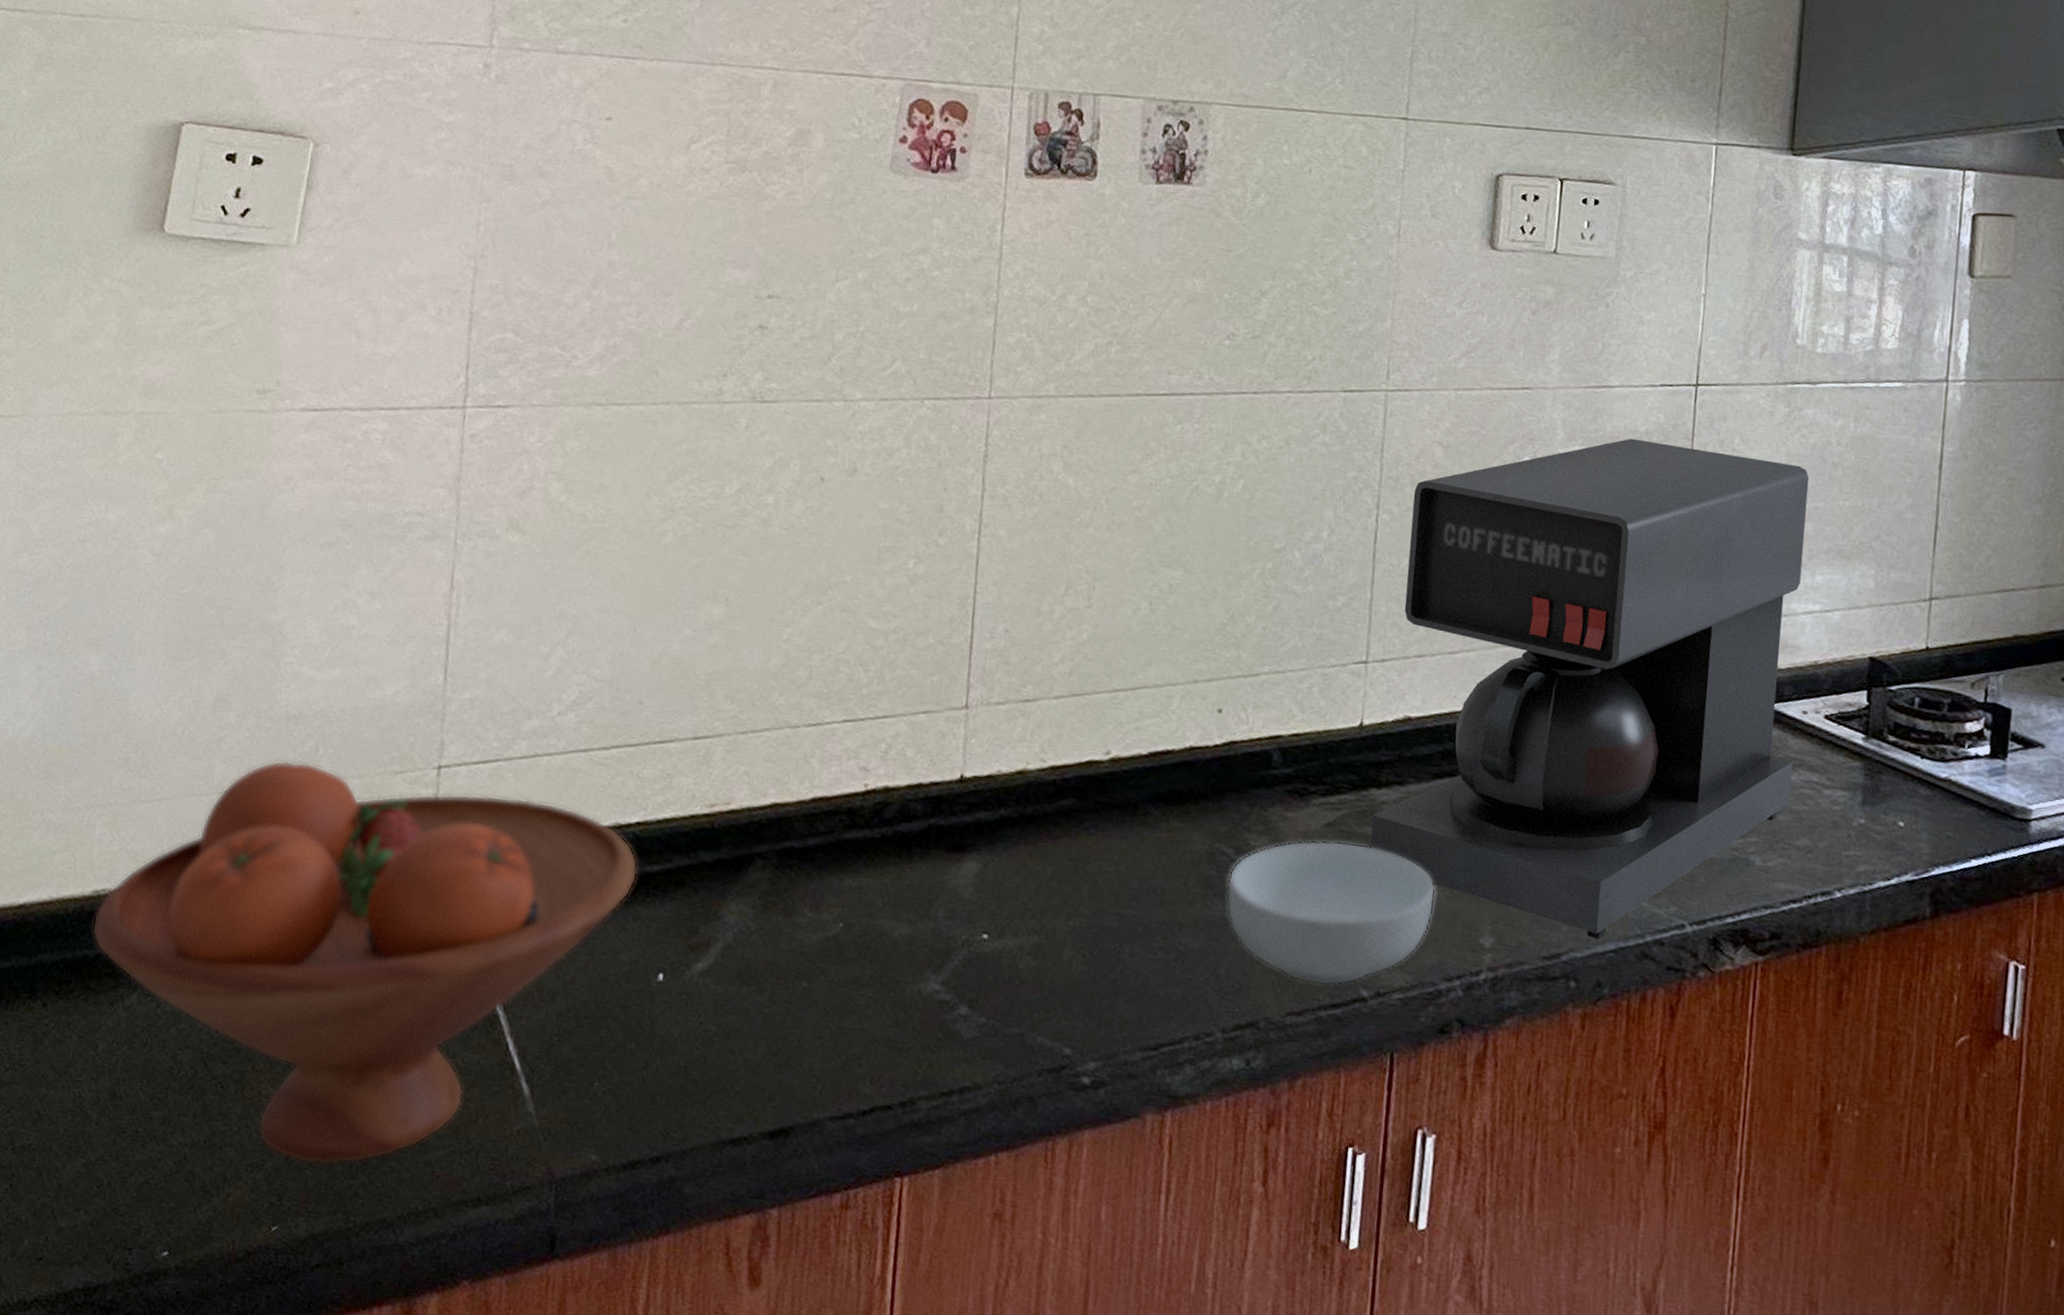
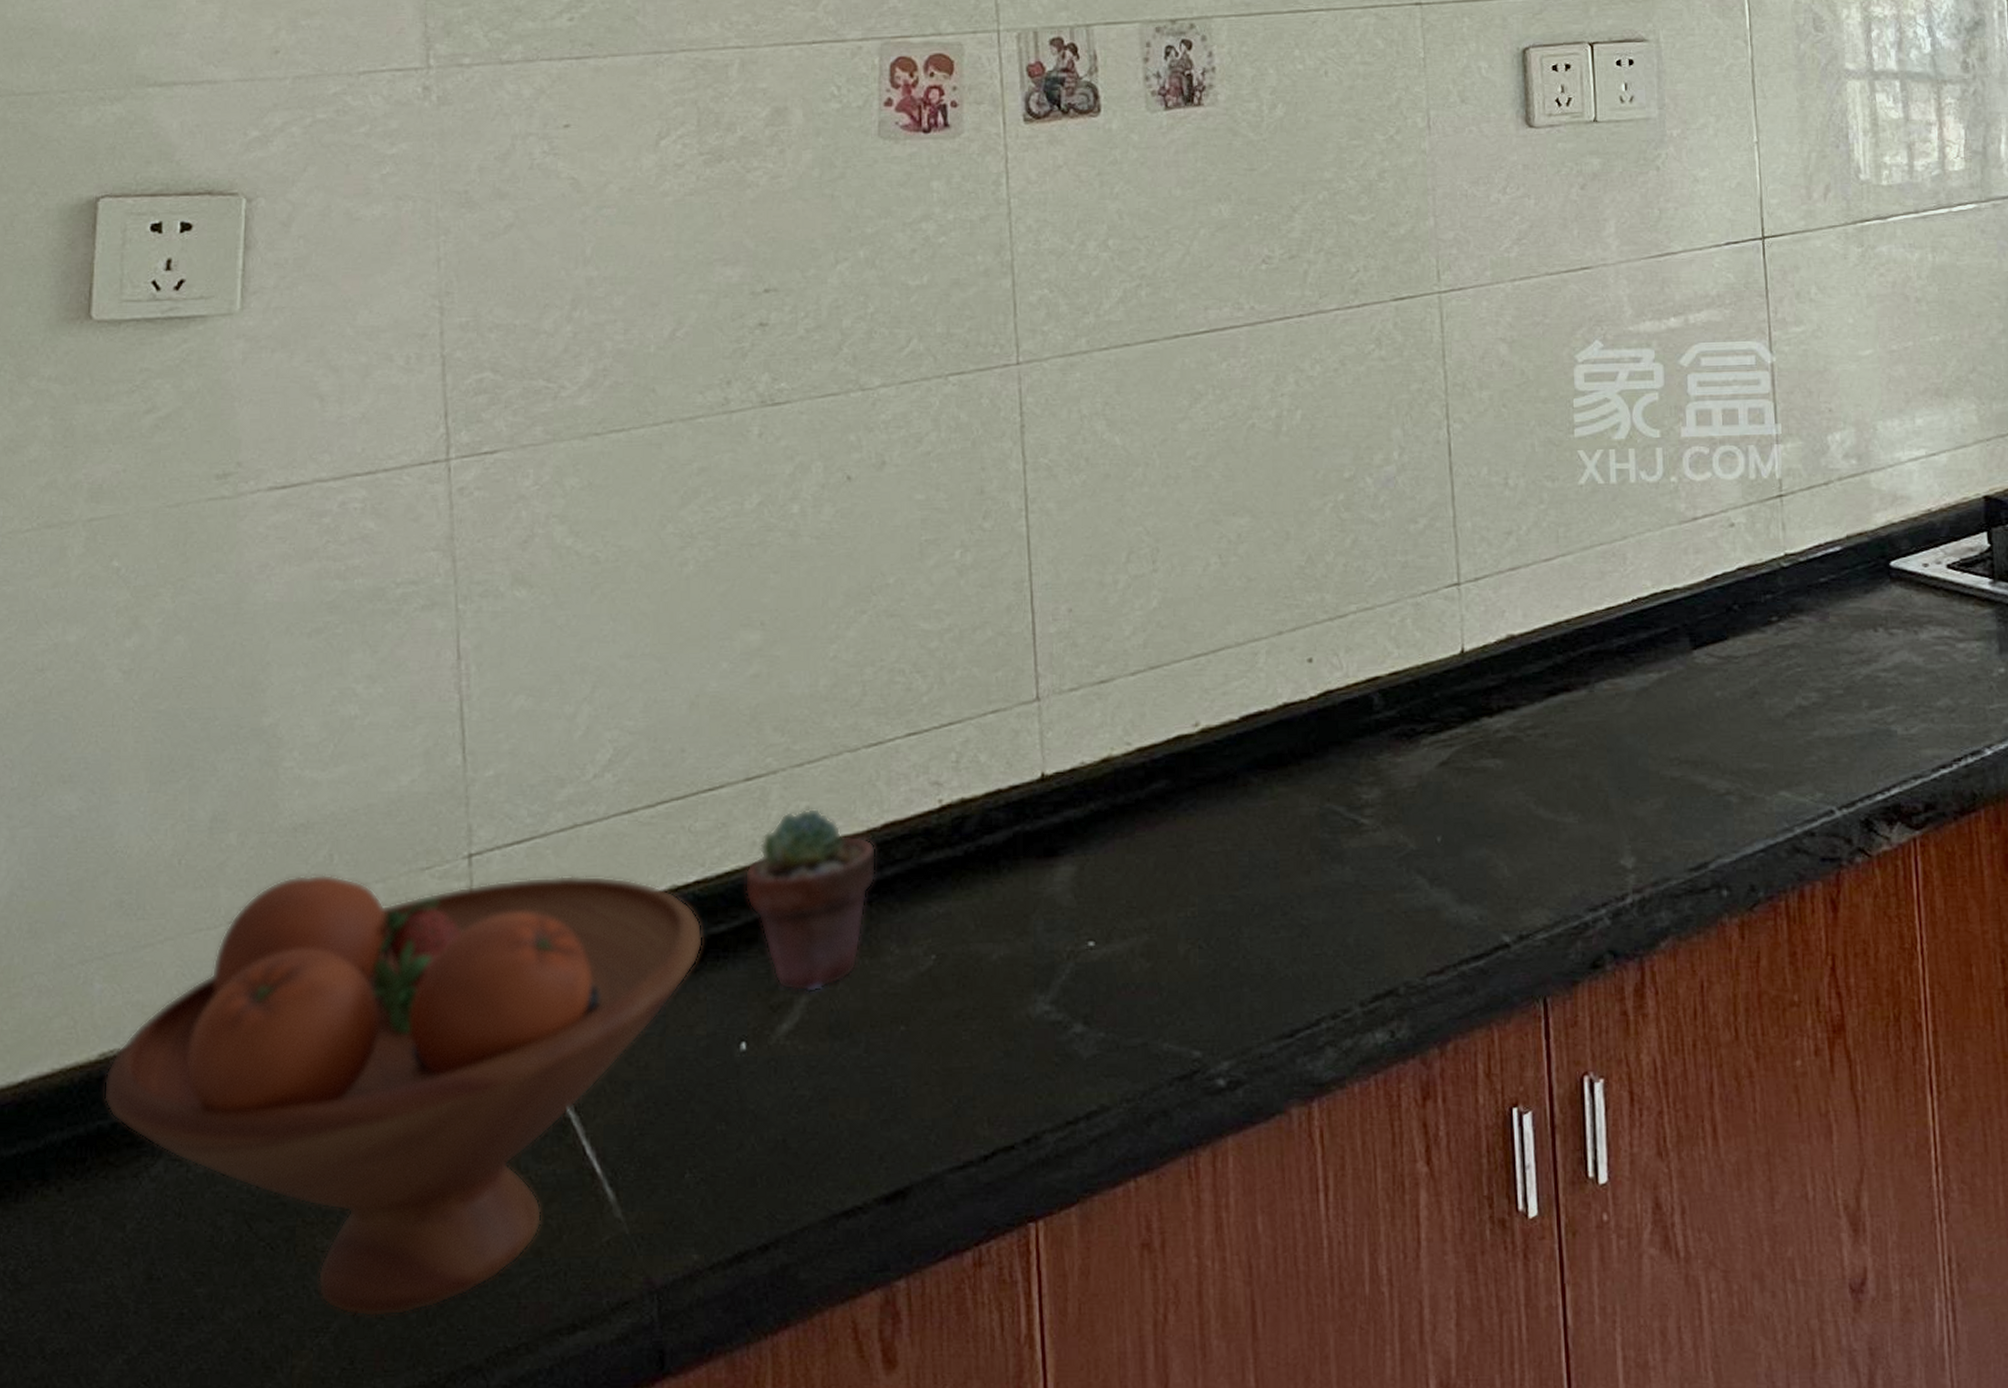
potted succulent: none [679,773,803,940] -> present [744,808,877,993]
cereal bowl: present [1226,840,1436,986] -> none [1343,779,1567,938]
coffee maker: present [1370,438,1810,939] -> none [1483,304,1924,840]

